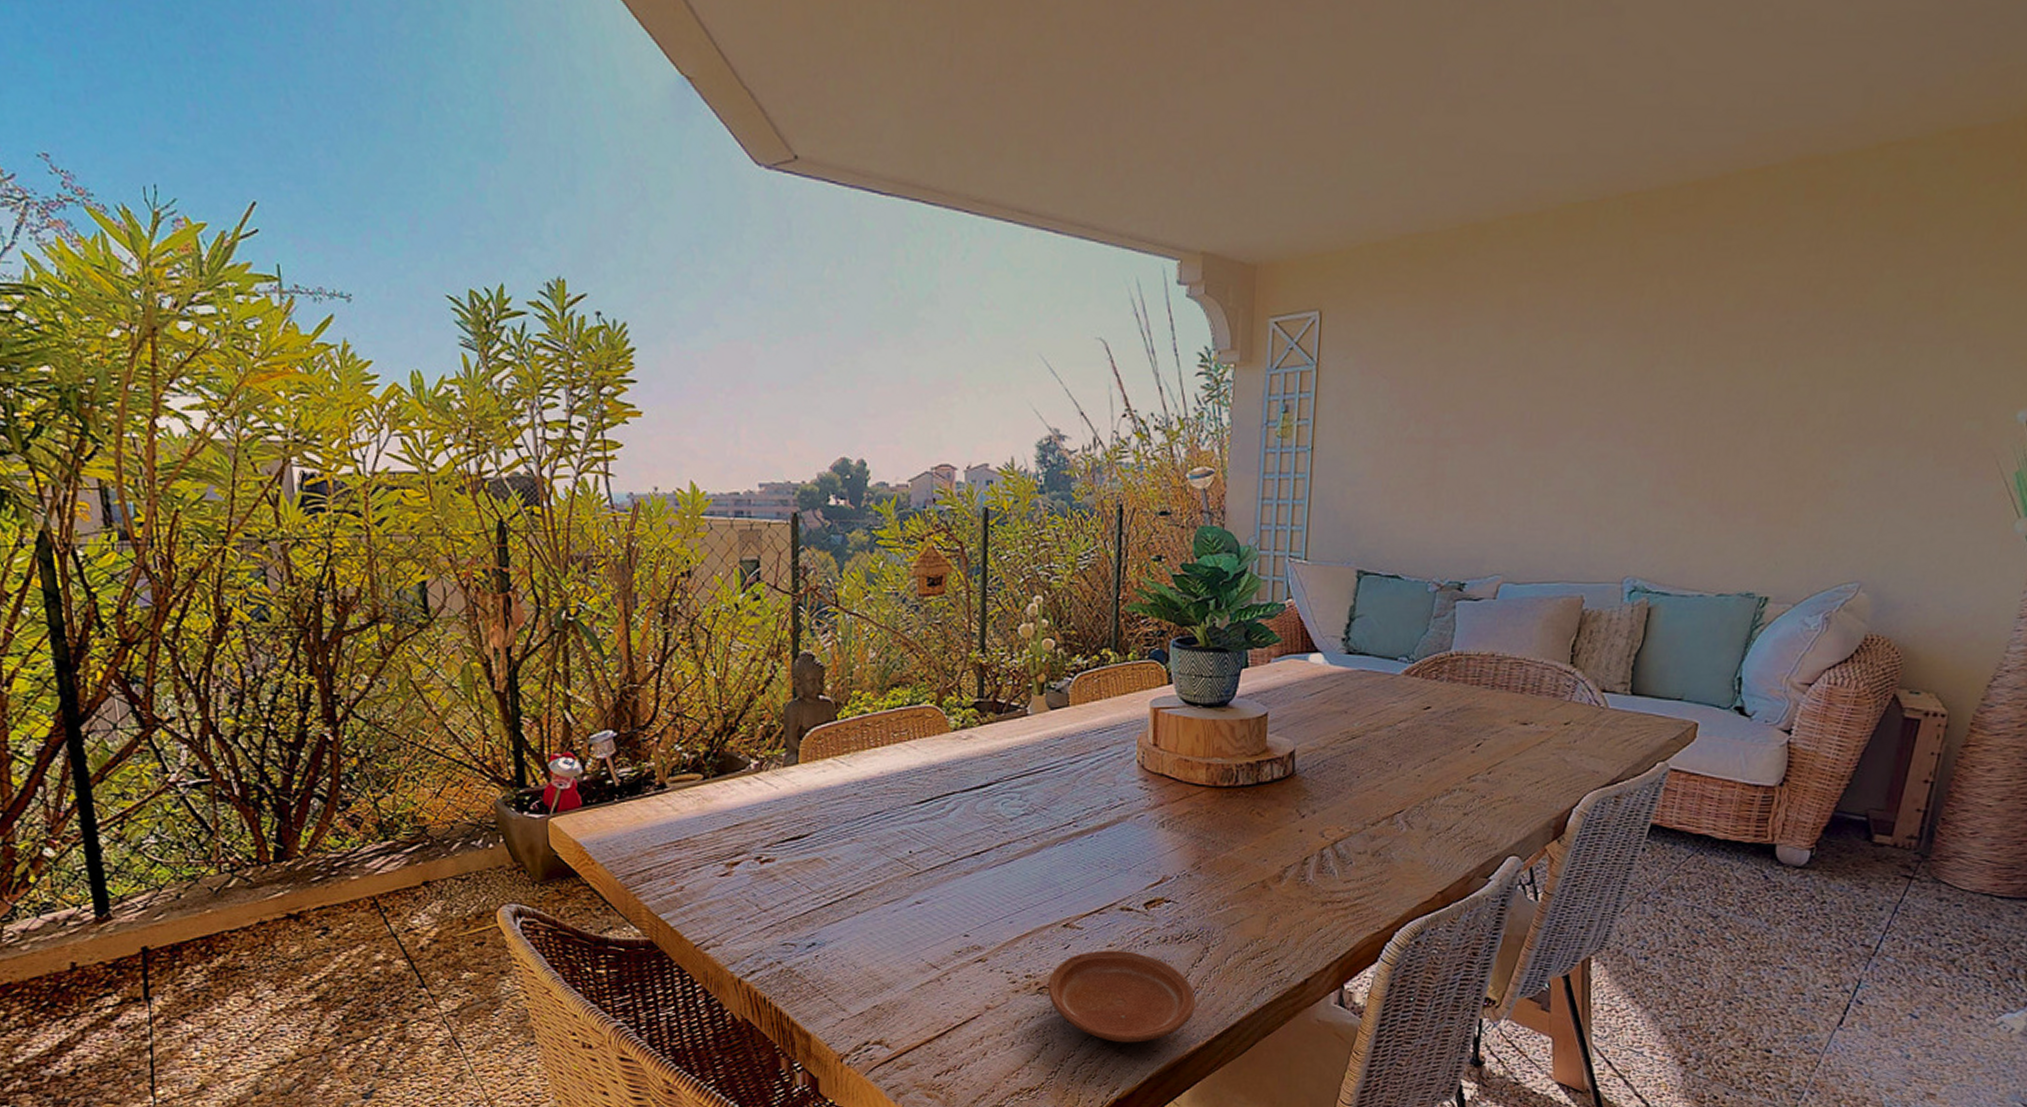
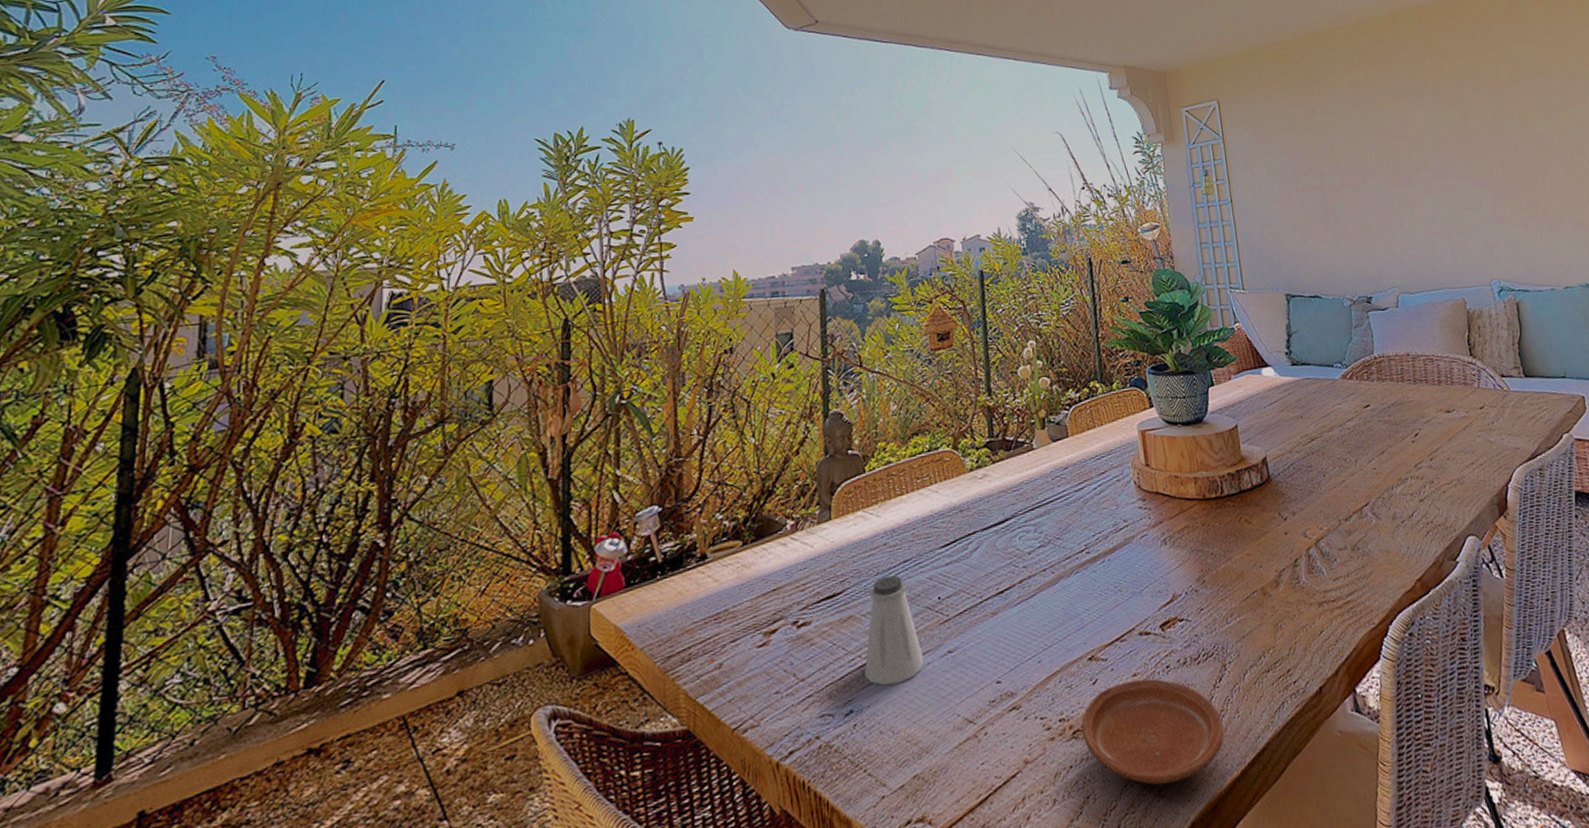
saltshaker: none [828,825,889,925] -> present [864,575,923,686]

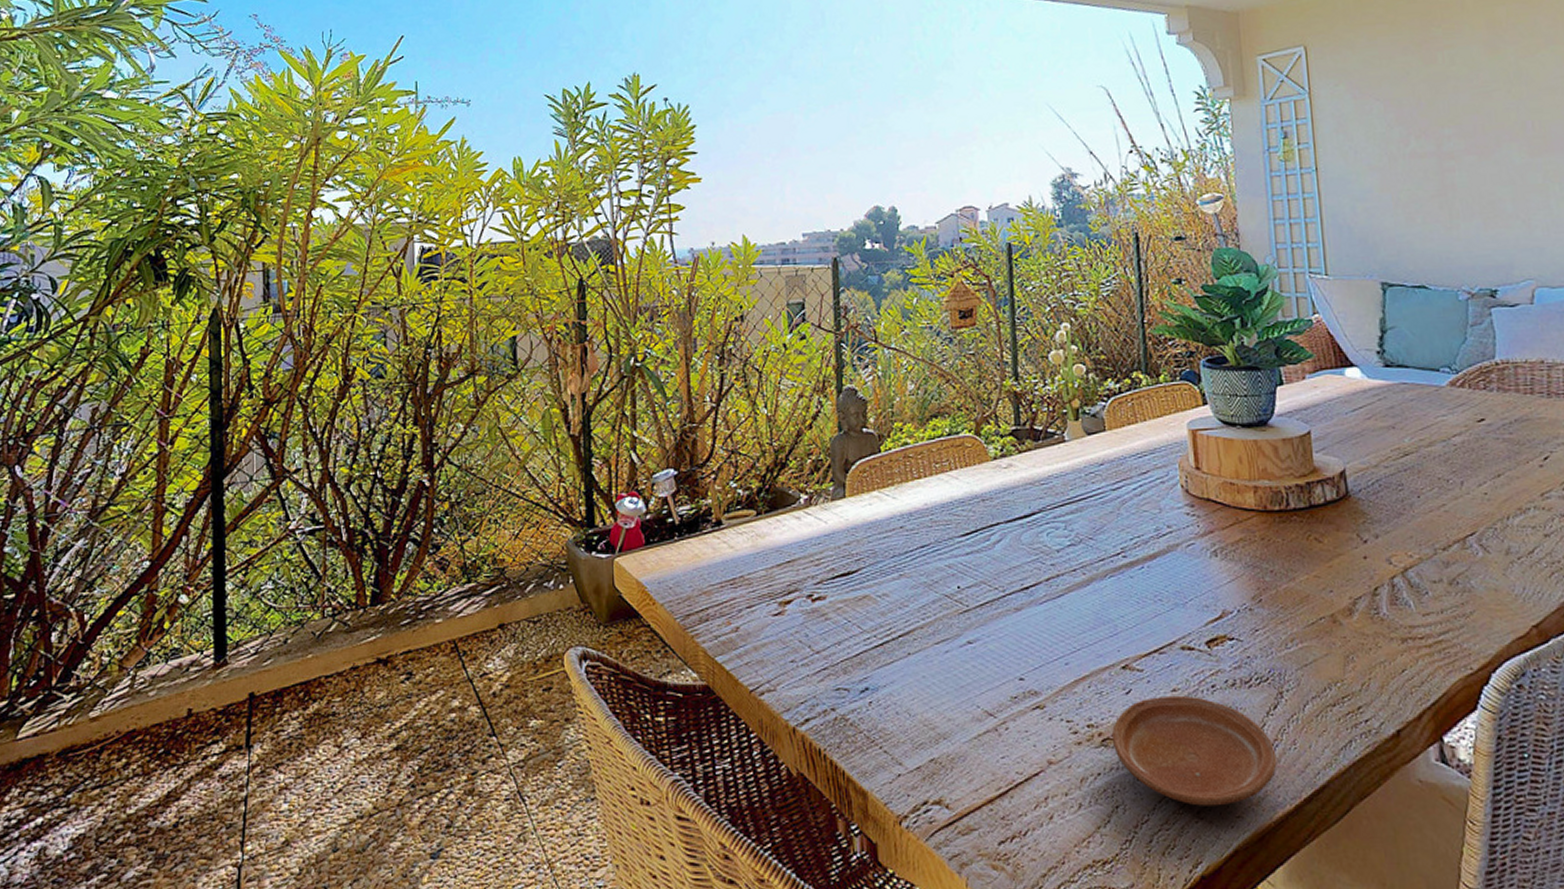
saltshaker: present [864,575,923,686] -> none [879,559,941,668]

